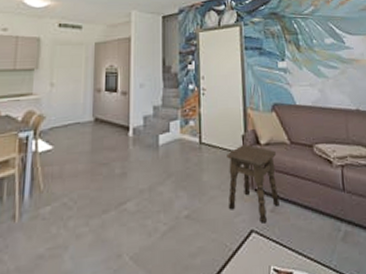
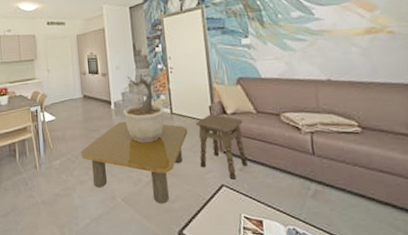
coffee table: none [82,152,217,261] -> present [81,121,188,204]
potted plant: none [142,93,193,181] -> present [122,73,165,143]

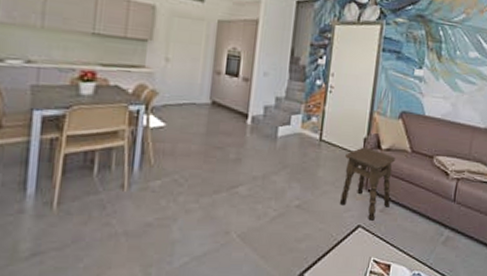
coffee table: present [81,121,188,204] -> none [193,141,335,243]
potted plant: present [122,73,165,143] -> none [260,86,315,171]

